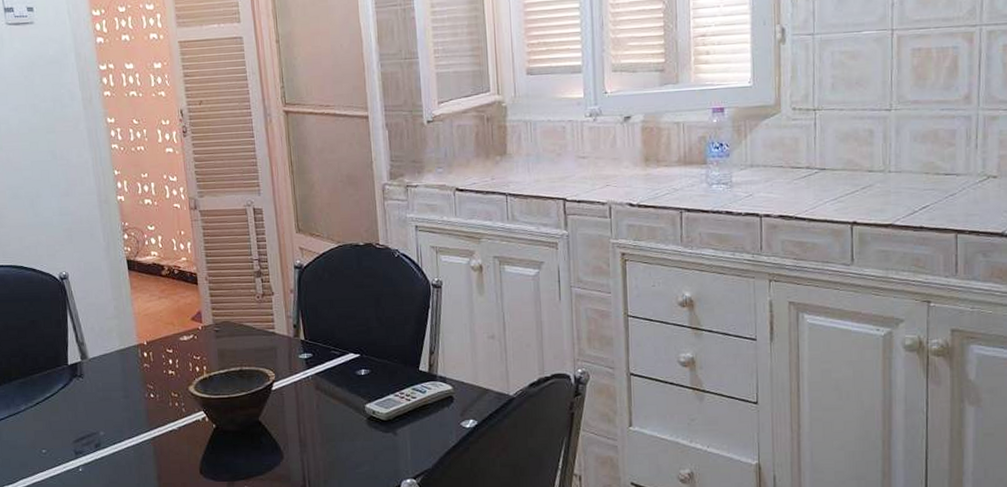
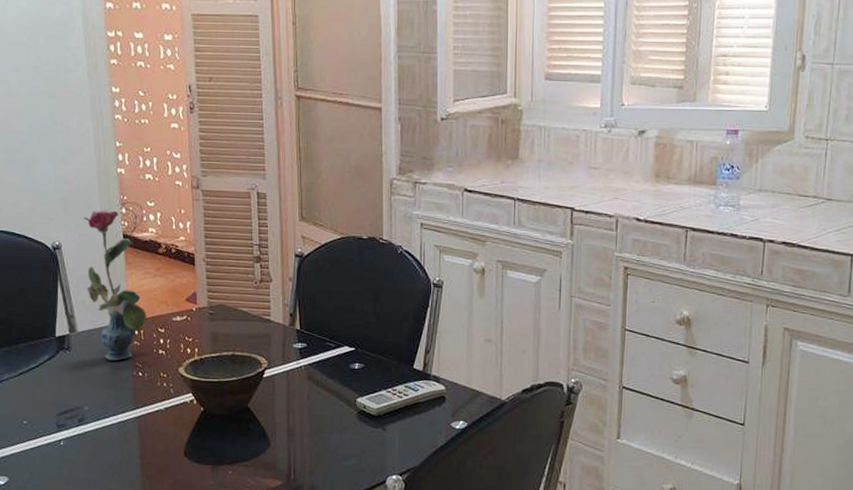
vase: none [88,236,155,384] -> present [83,209,147,361]

